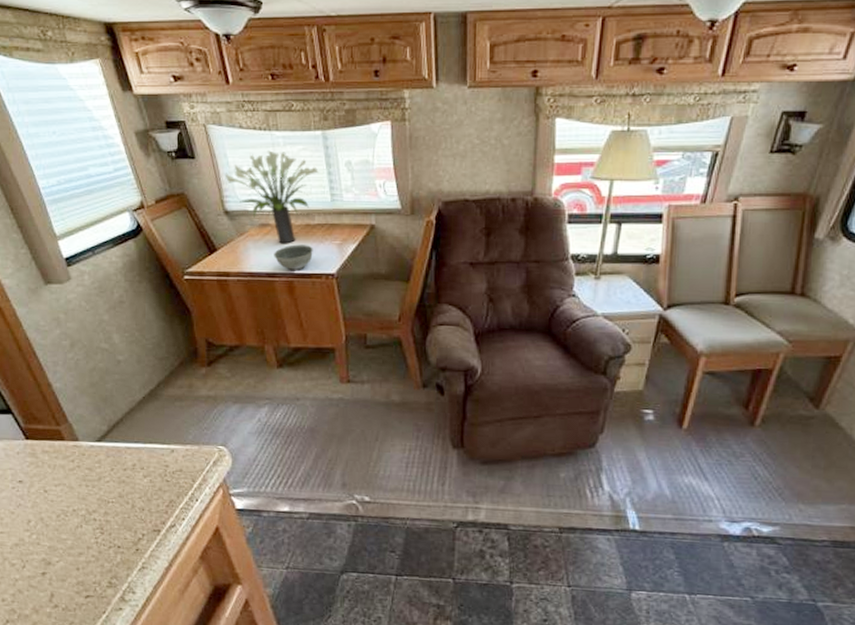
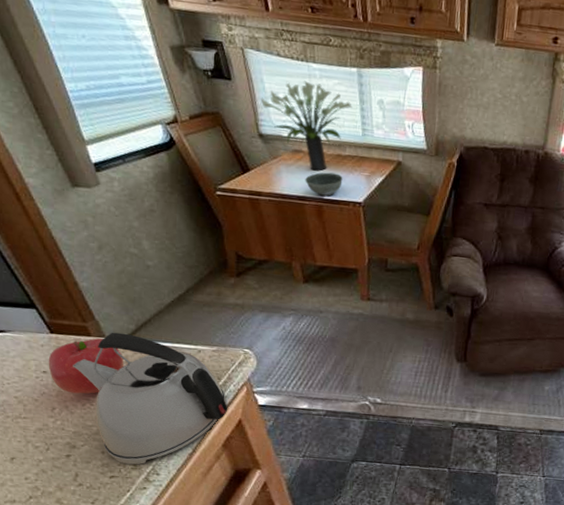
fruit: none [24,441,98,504] -> present [48,338,125,394]
kettle: none [47,434,204,582] -> present [73,332,228,465]

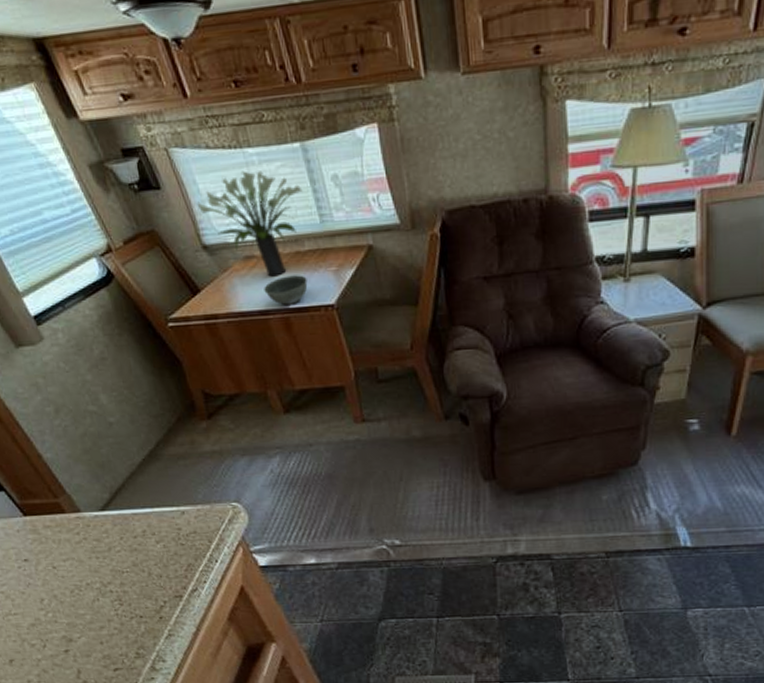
fruit: present [48,338,125,394] -> none [26,513,106,580]
kettle: present [73,332,228,465] -> none [53,504,227,653]

